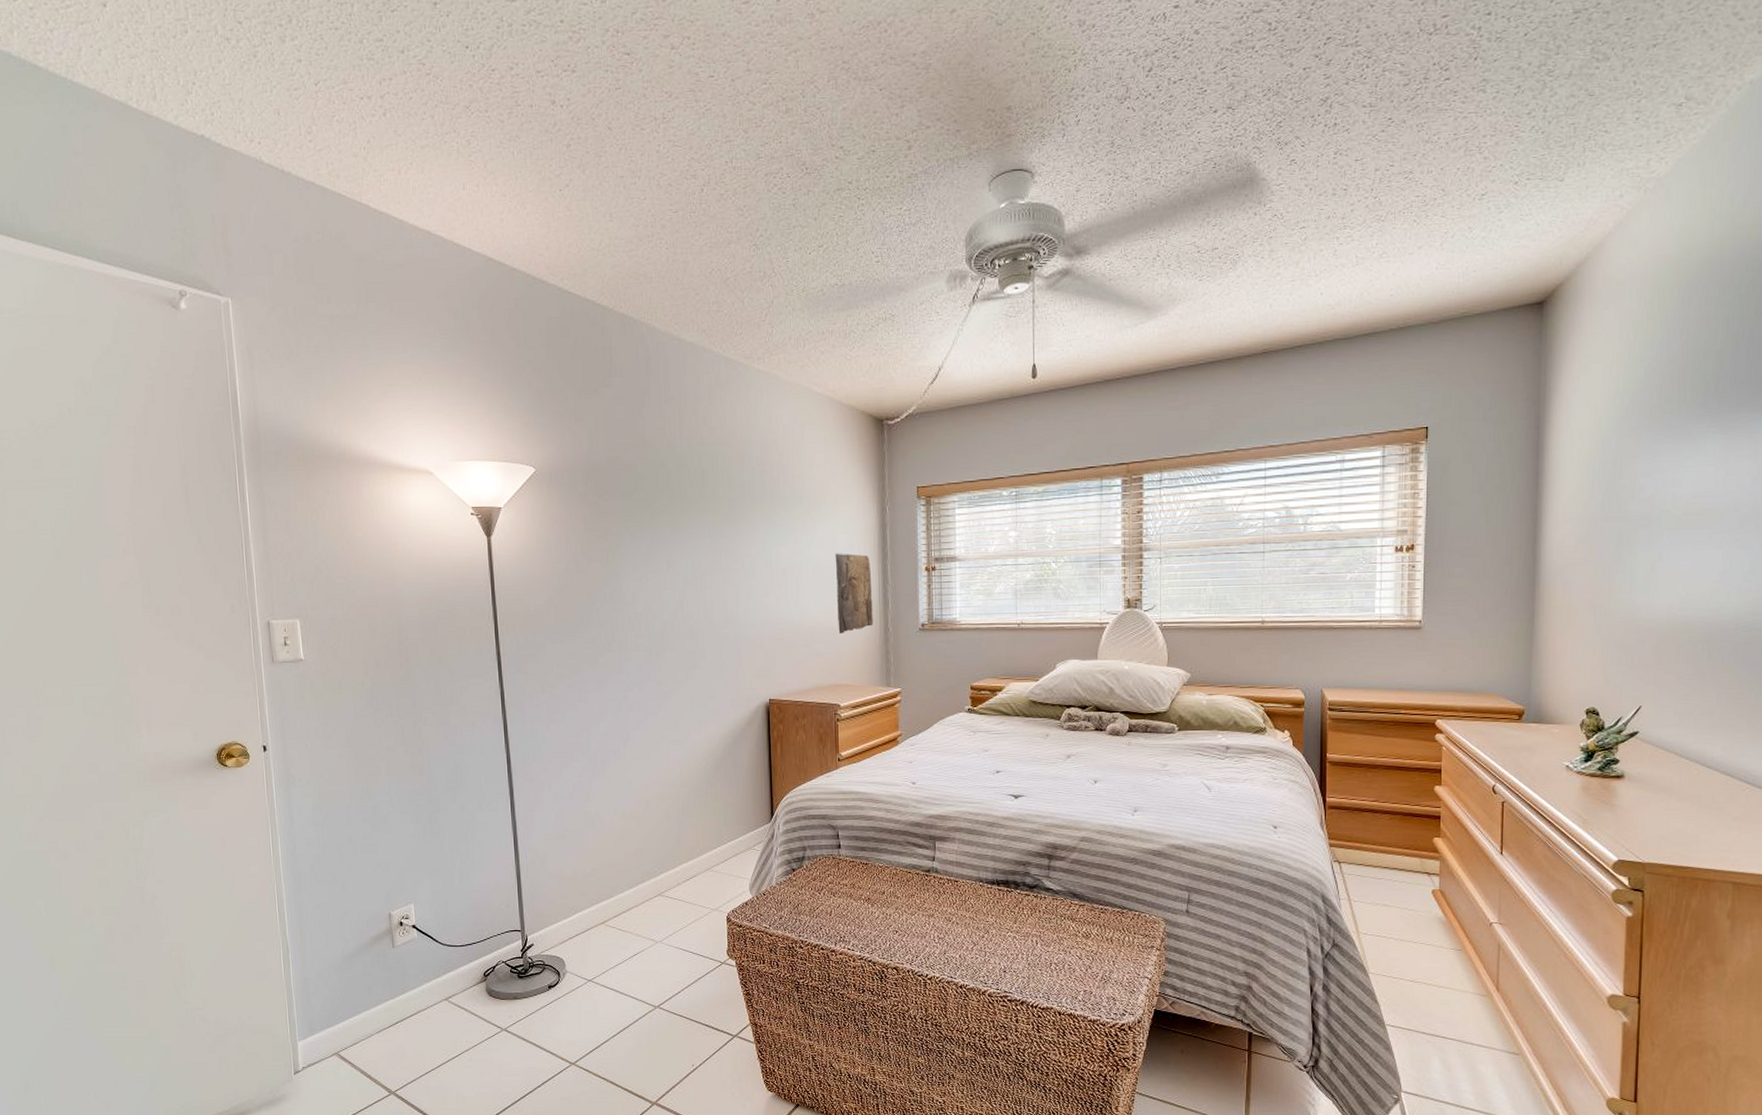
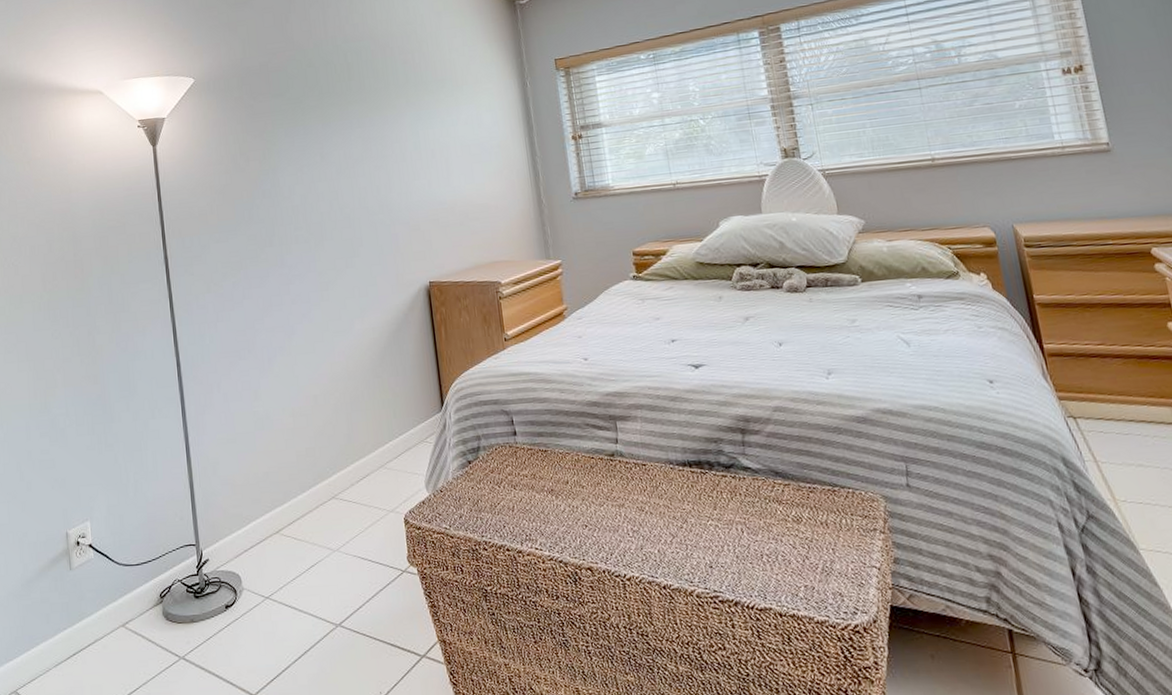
stone relief: present [835,553,873,634] -> none [481,129,526,210]

